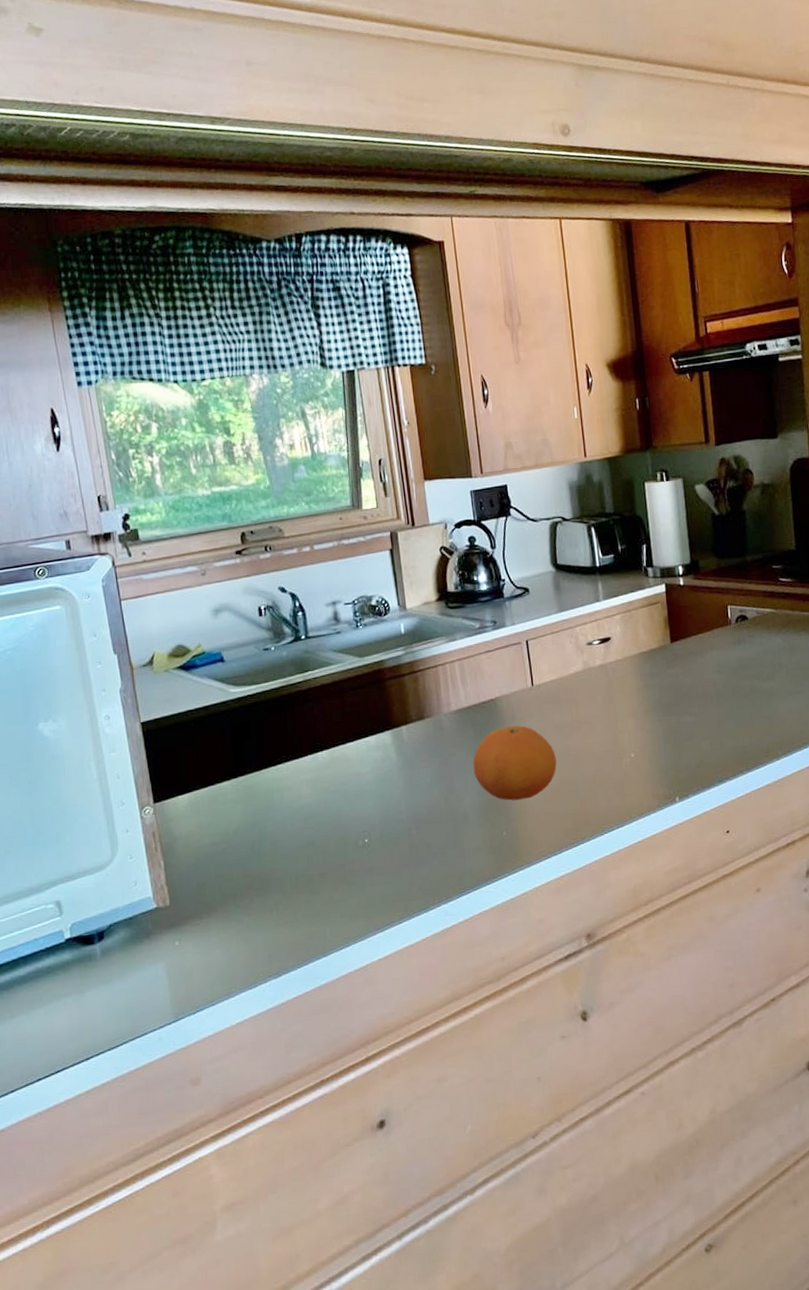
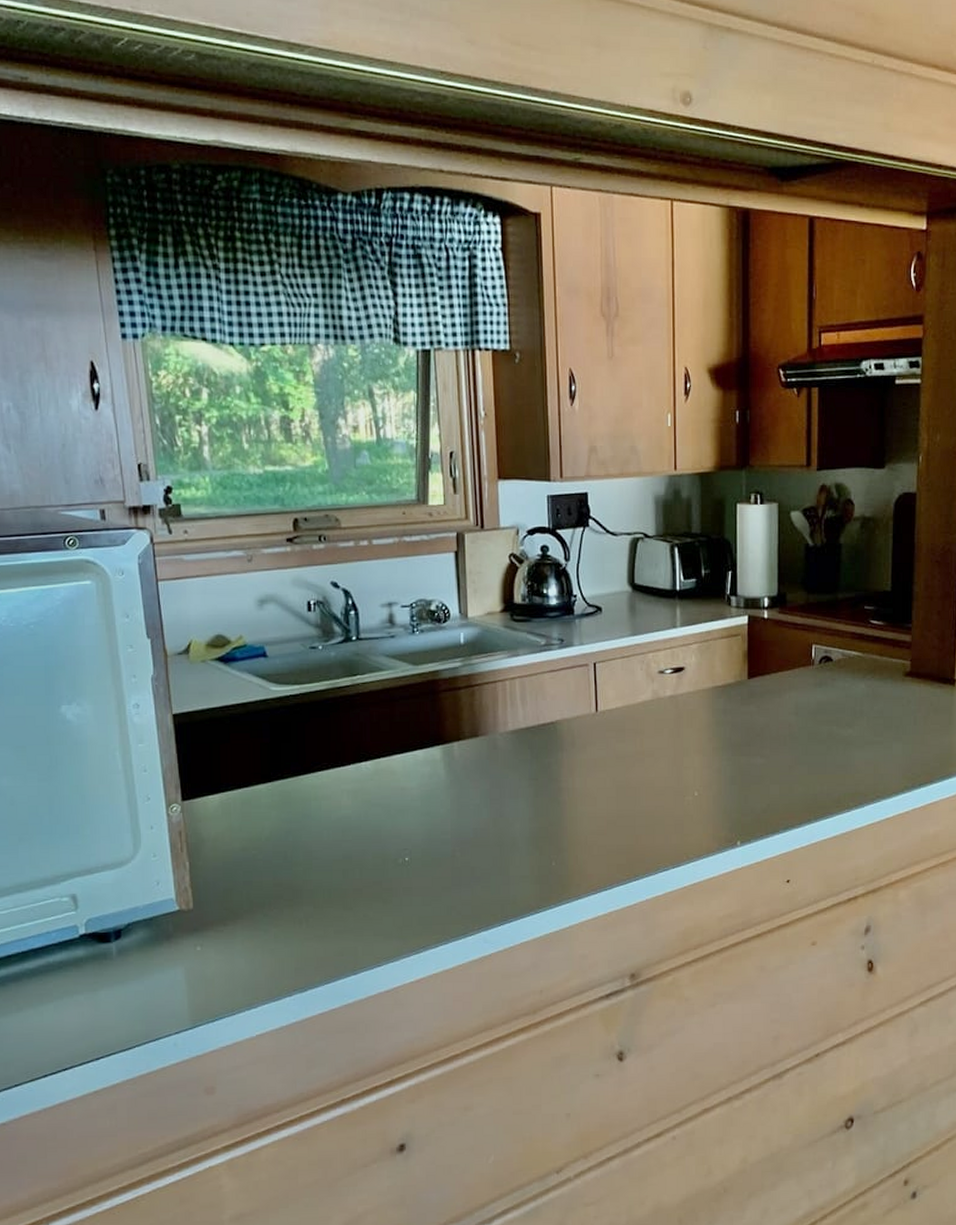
fruit: present [473,725,557,801] -> none [526,752,615,830]

